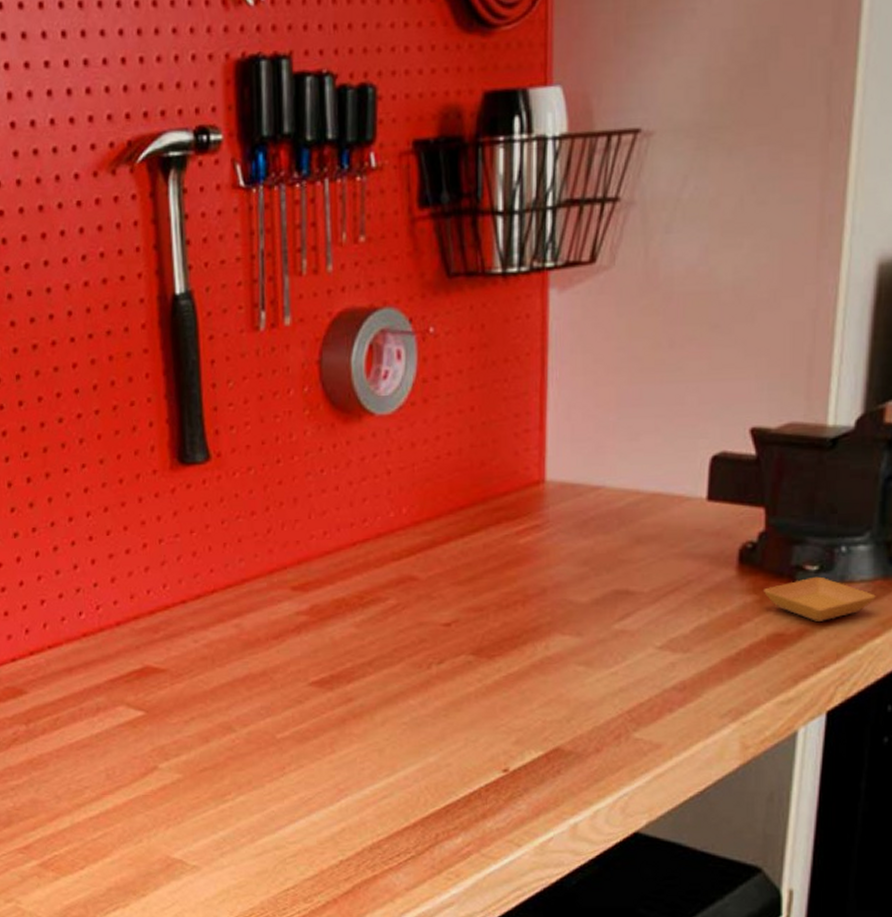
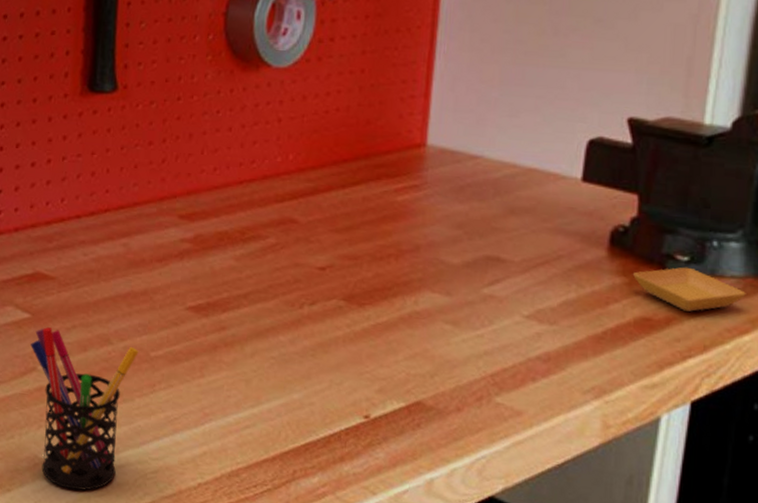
pen holder: none [148,723,264,886] -> present [31,327,139,491]

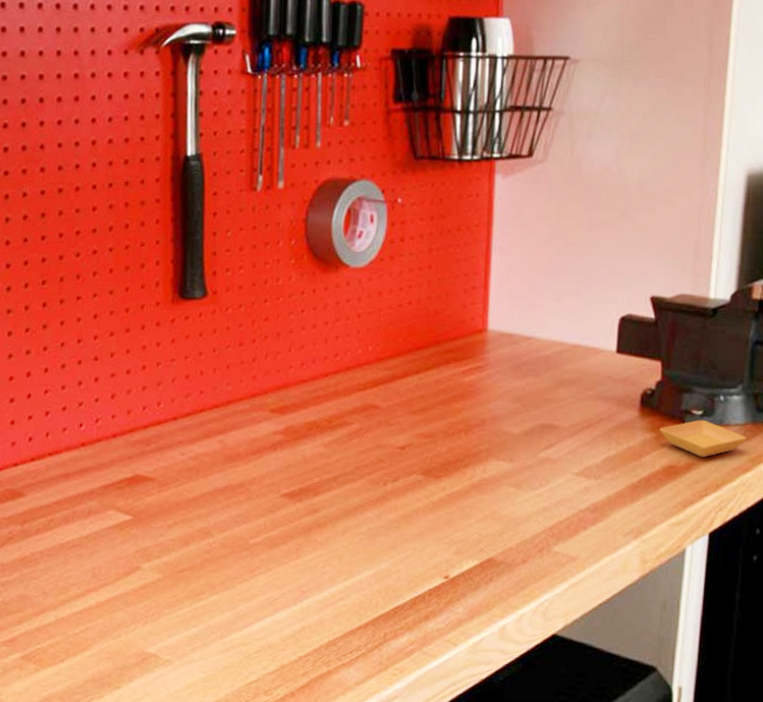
pen holder: present [31,327,139,491] -> none [133,527,238,679]

